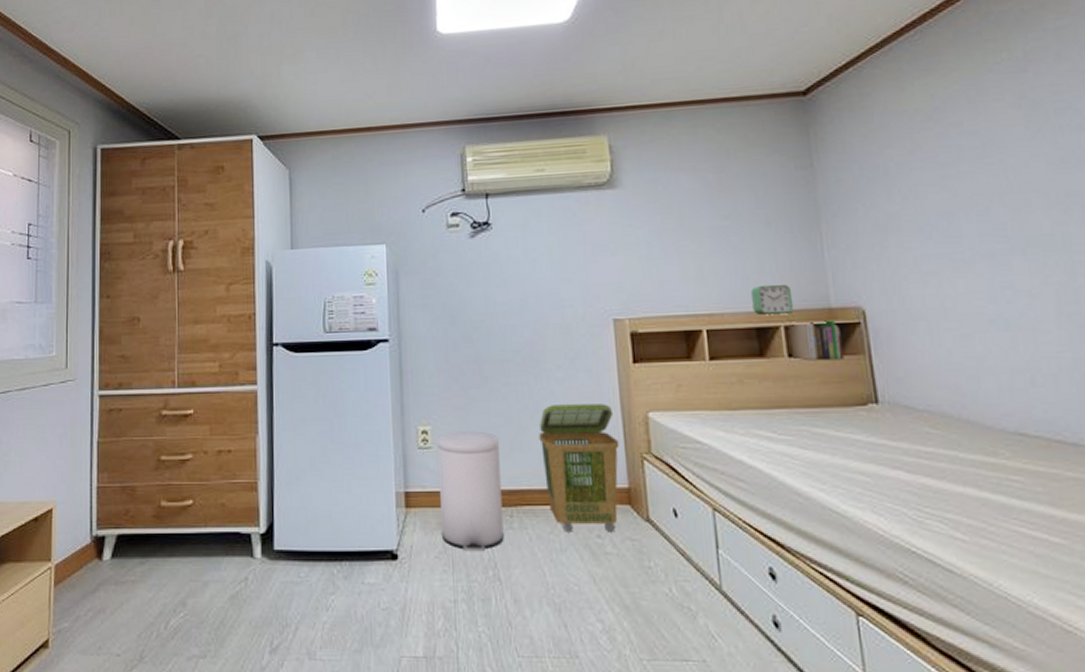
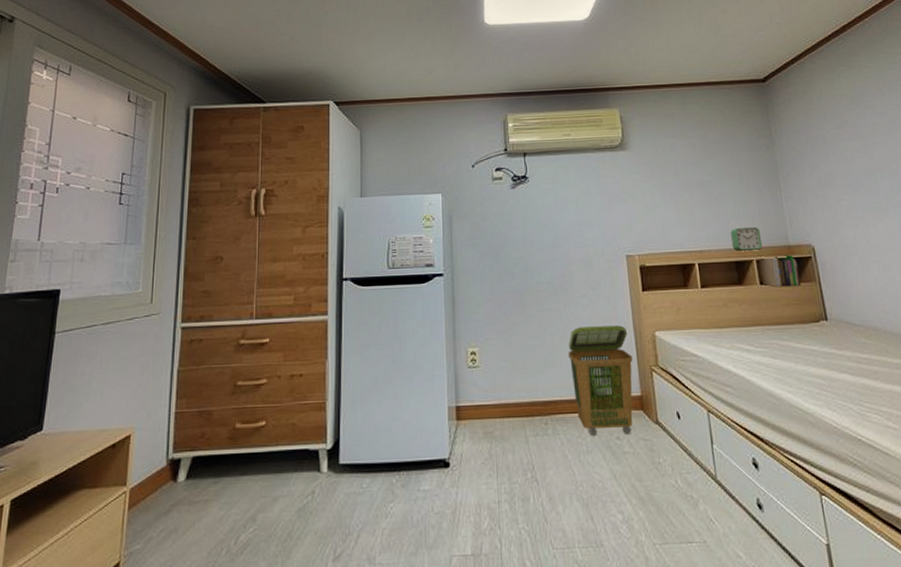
pedal bin: present [436,431,504,552] -> none [483,351,540,457]

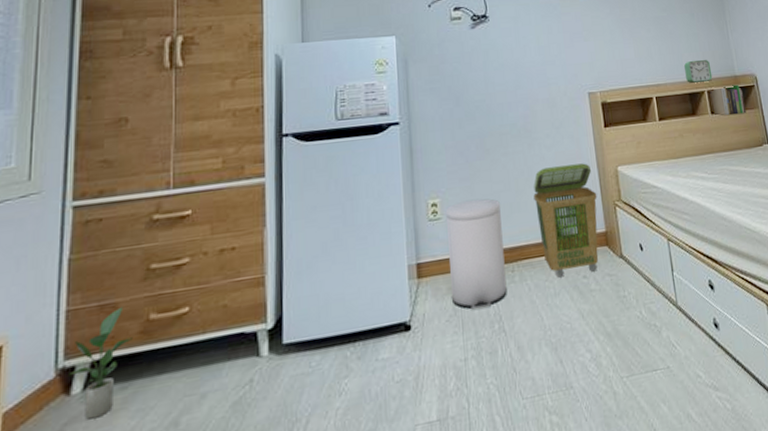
potted plant: none [176,414,223,504] -> present [69,306,133,420]
pedal bin: none [483,351,540,457] -> present [445,198,507,311]

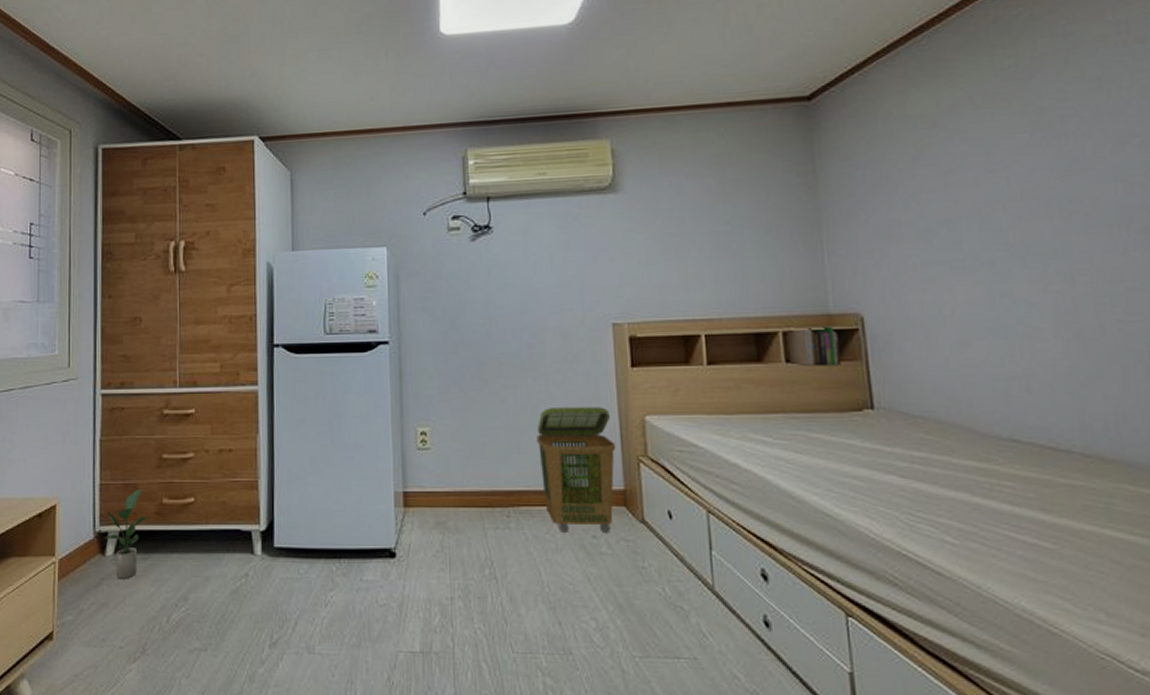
pedal bin: present [445,198,507,311] -> none [435,433,501,551]
alarm clock: present [684,59,713,83] -> none [751,290,793,320]

